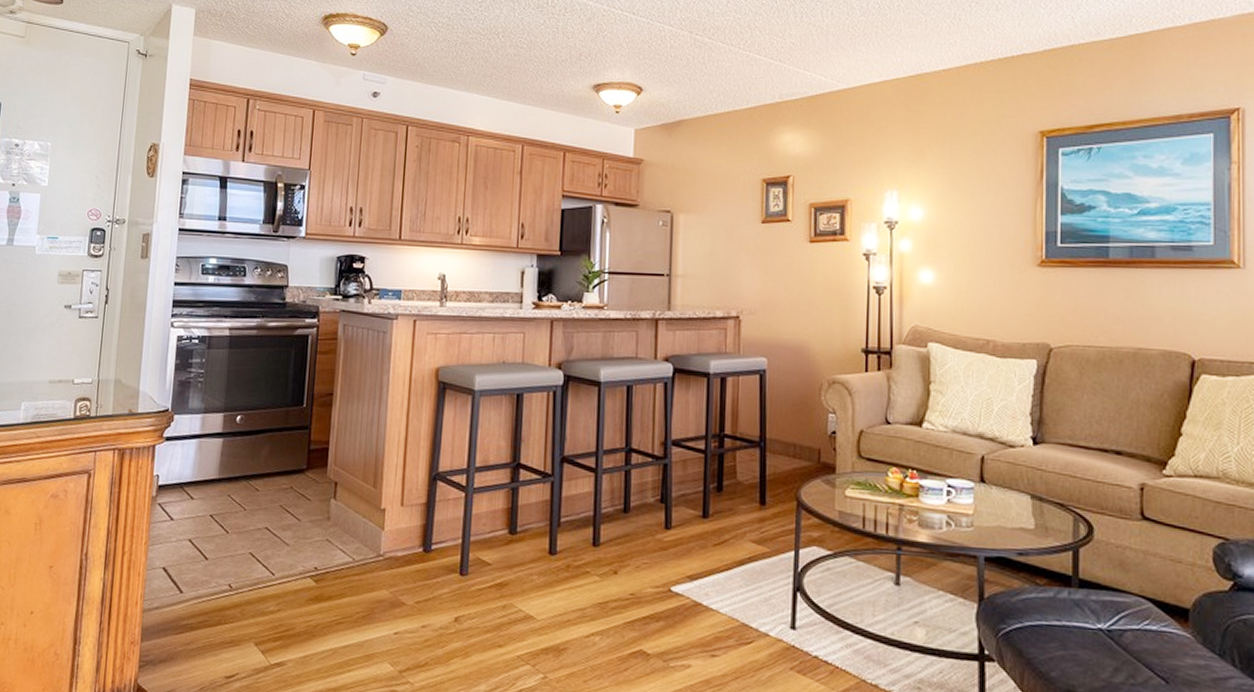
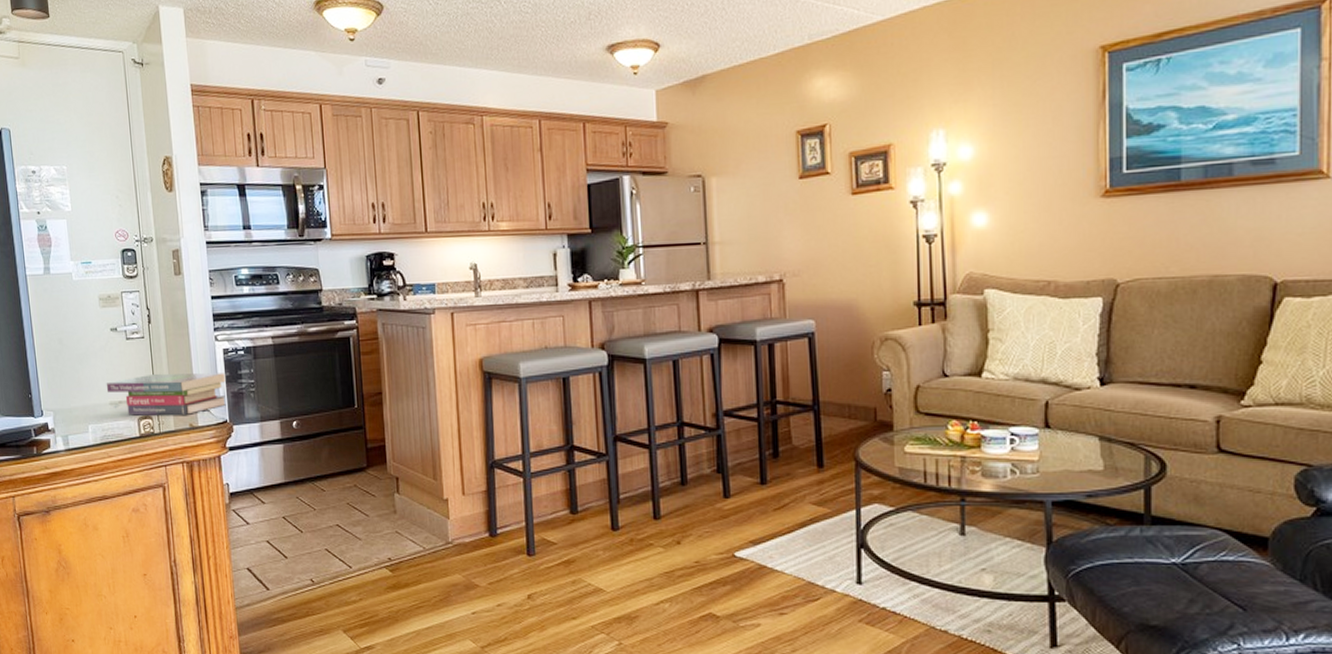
books: none [48,354,175,401] -> present [106,373,226,416]

